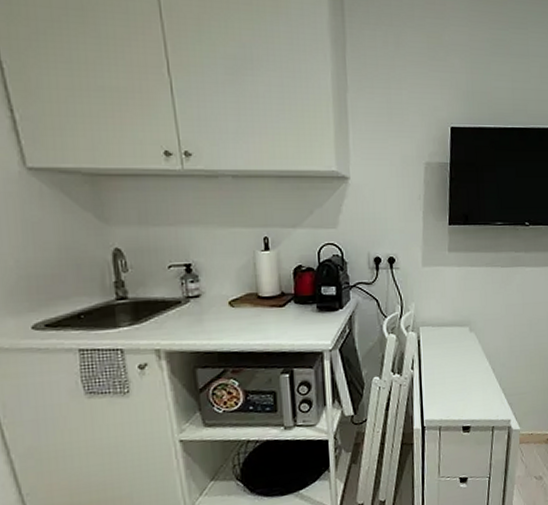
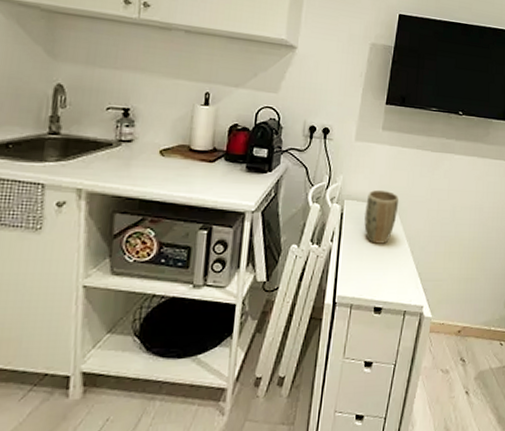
plant pot: none [441,312,474,366] -> present [364,189,398,244]

